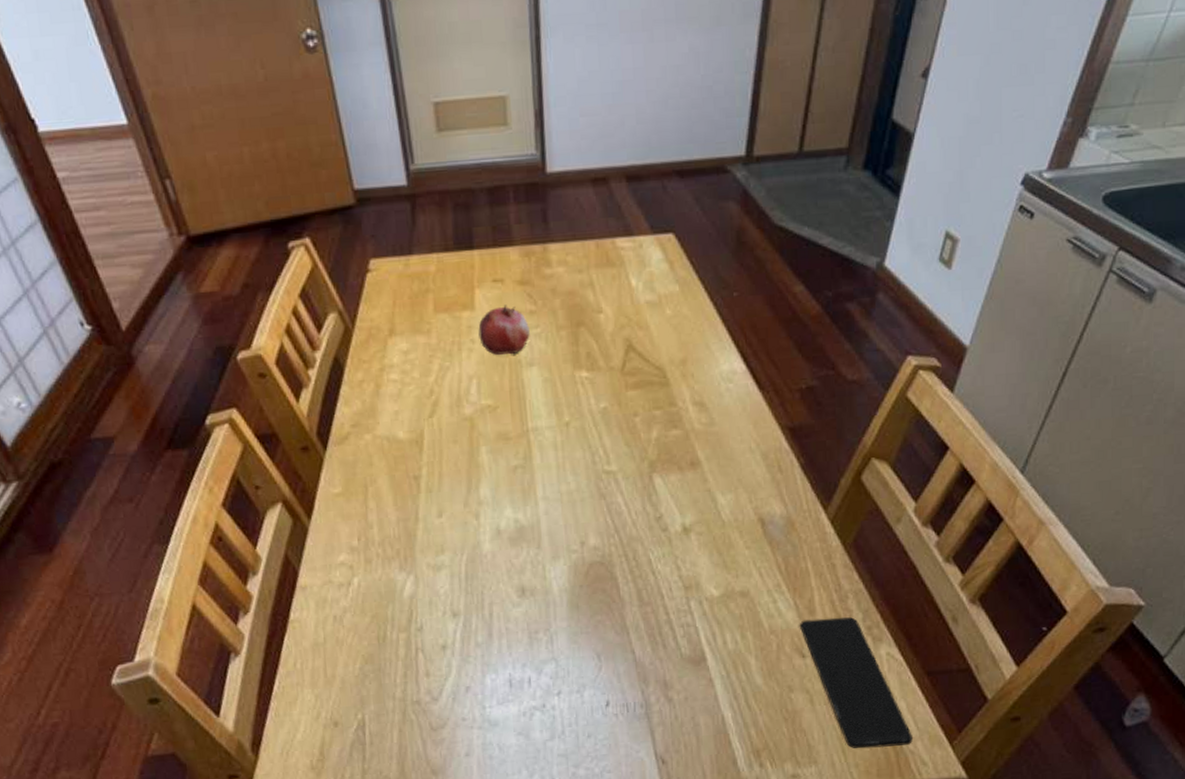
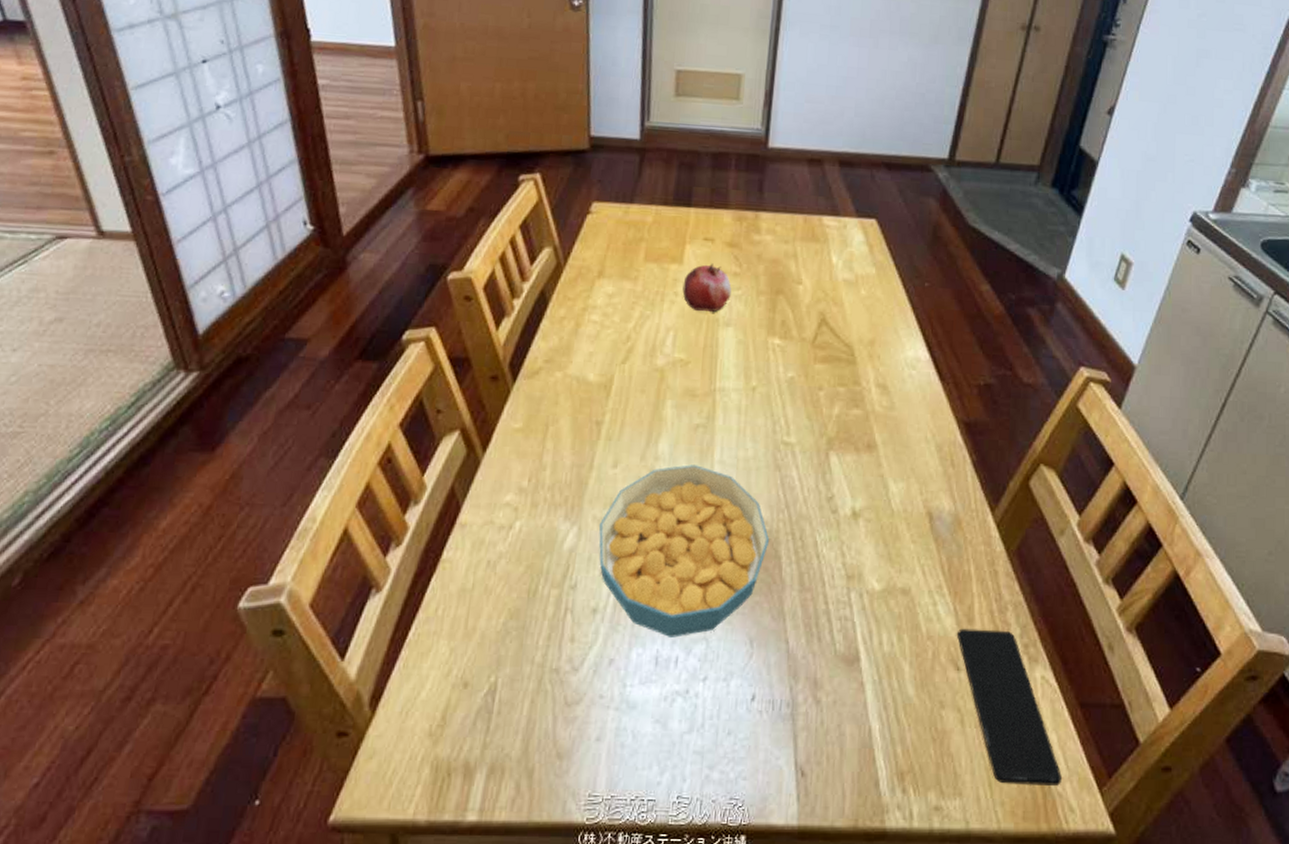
cereal bowl: none [434,504,604,662] -> present [598,465,770,638]

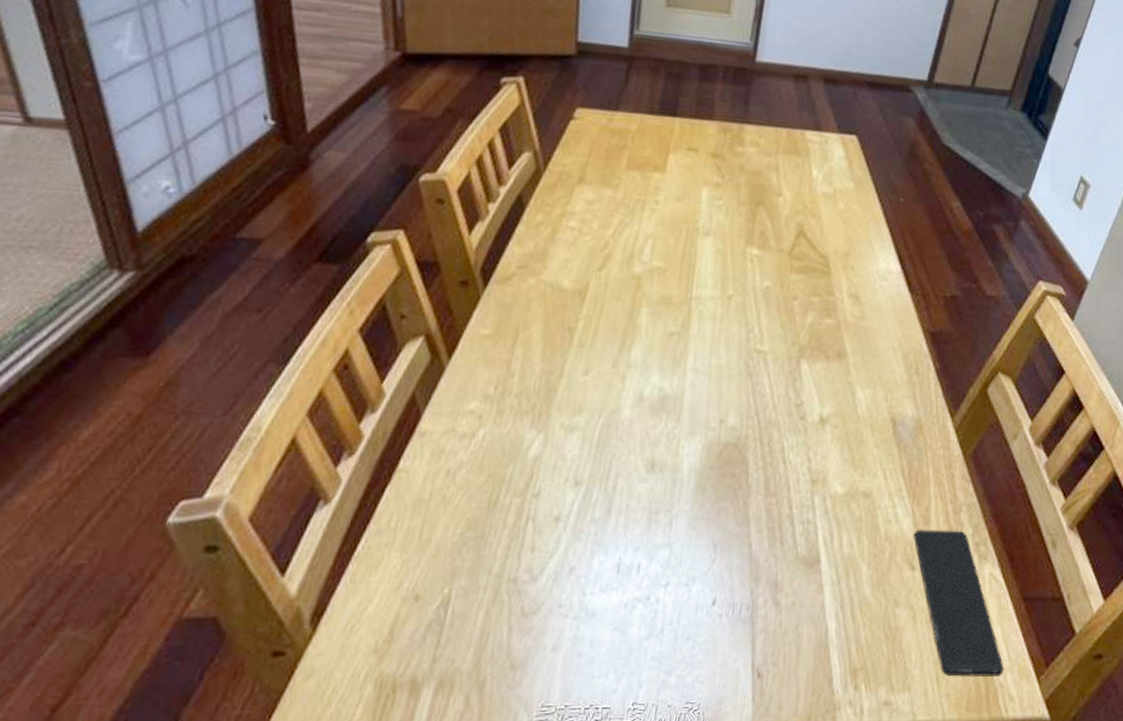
cereal bowl: present [598,465,770,638] -> none [565,372,738,544]
fruit: present [682,263,732,313] -> none [663,173,713,222]

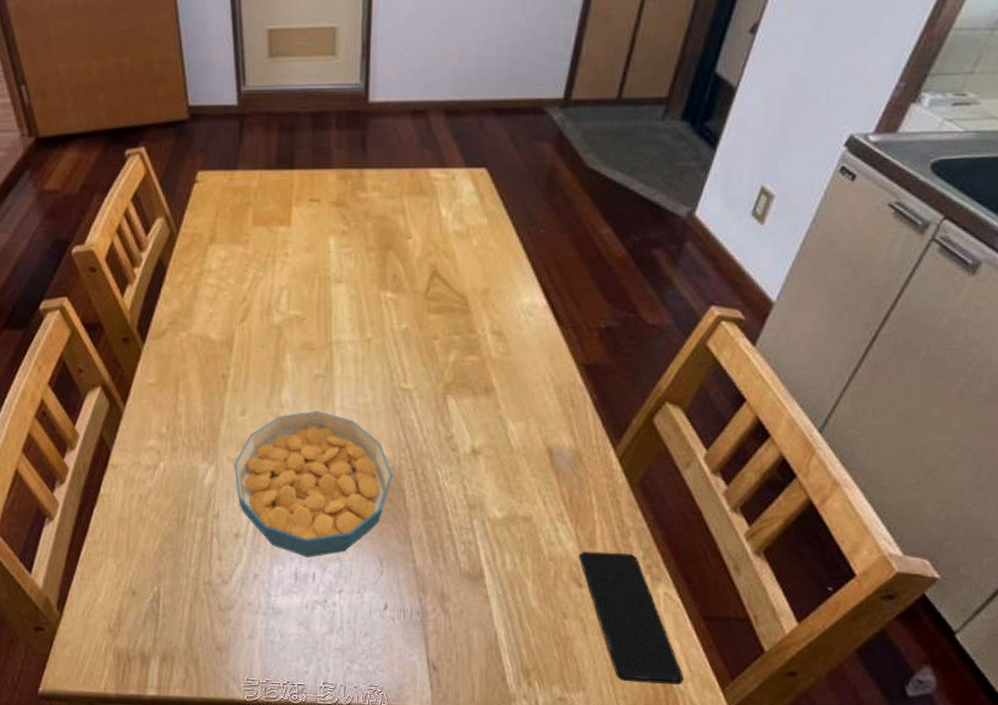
cereal bowl: none [565,372,738,544] -> present [233,411,393,558]

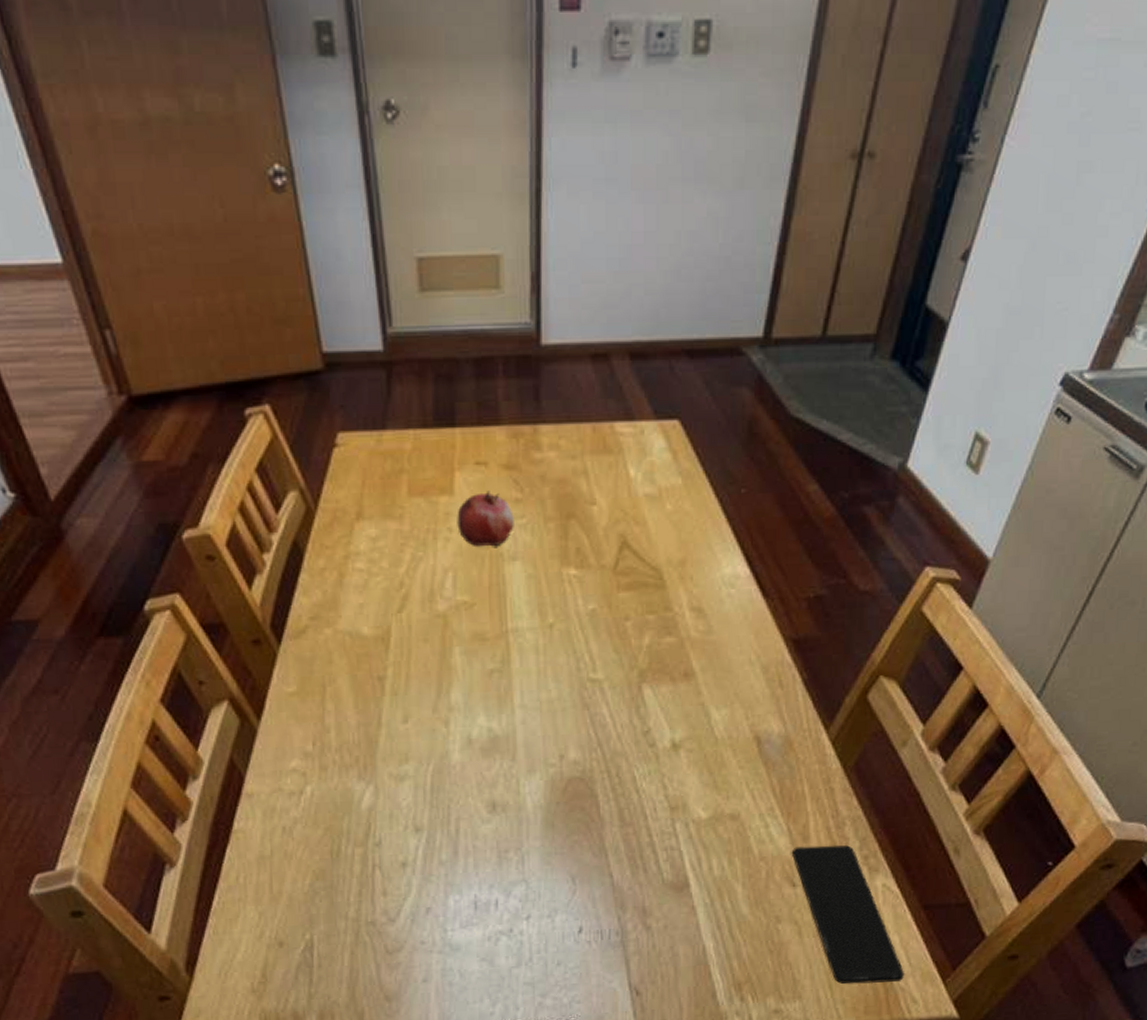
cereal bowl: present [233,411,393,558] -> none [396,712,584,882]
fruit: none [293,223,341,271] -> present [457,491,514,547]

